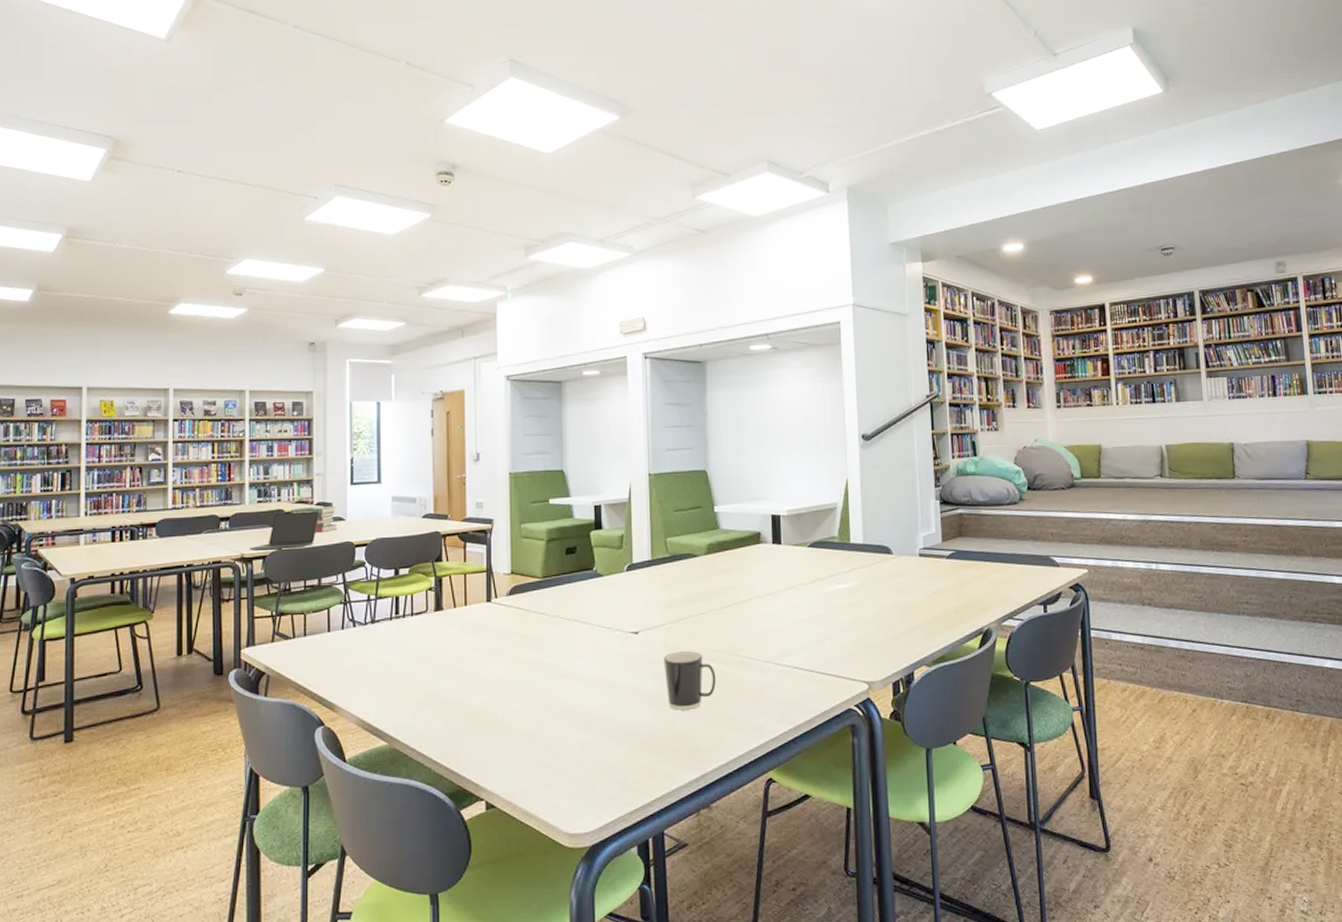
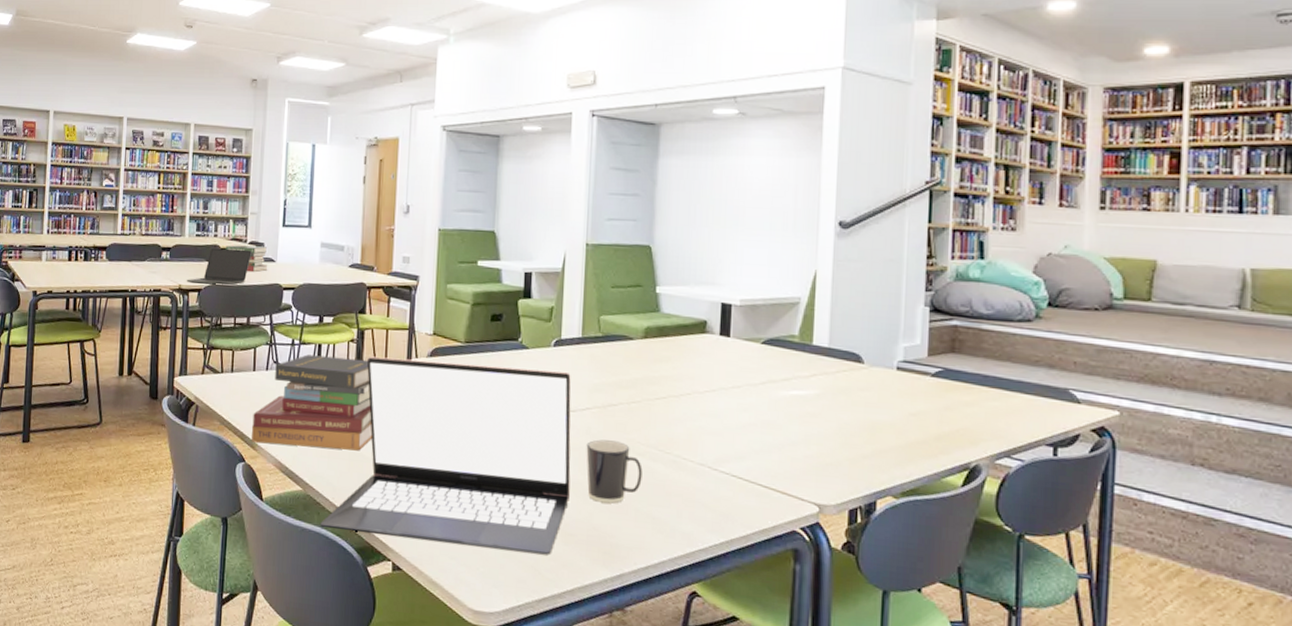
books: none [330,606,458,704] -> present [252,354,373,451]
laptop: none [409,593,652,779] -> present [320,356,571,556]

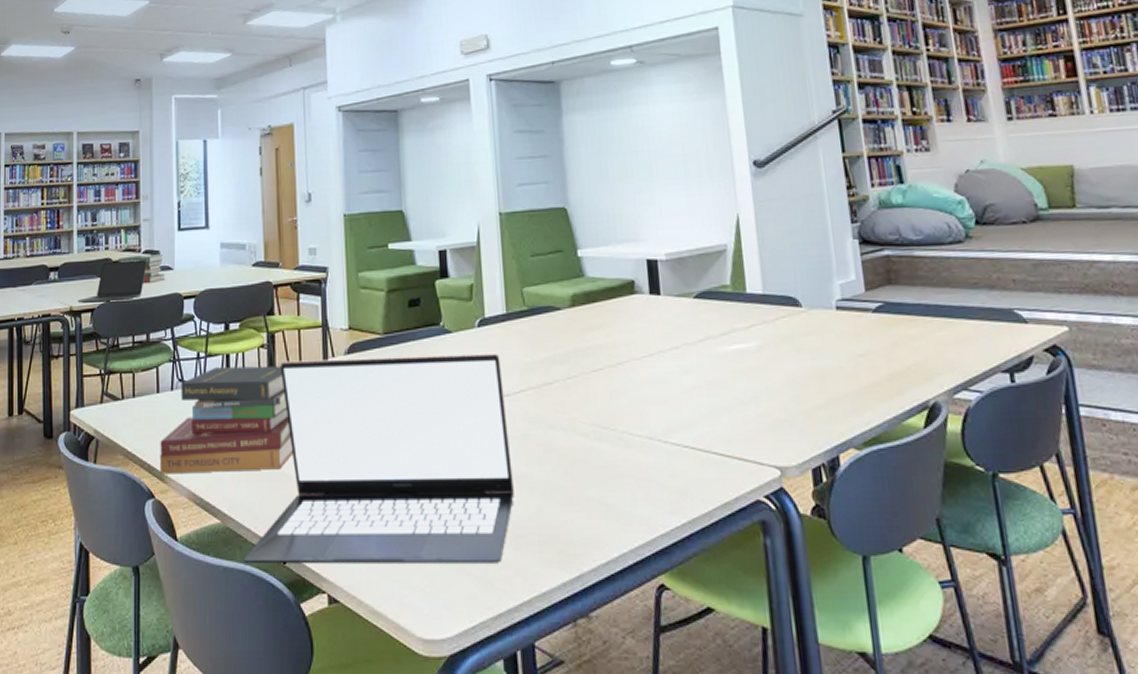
mug: present [586,439,643,504] -> none [525,423,590,495]

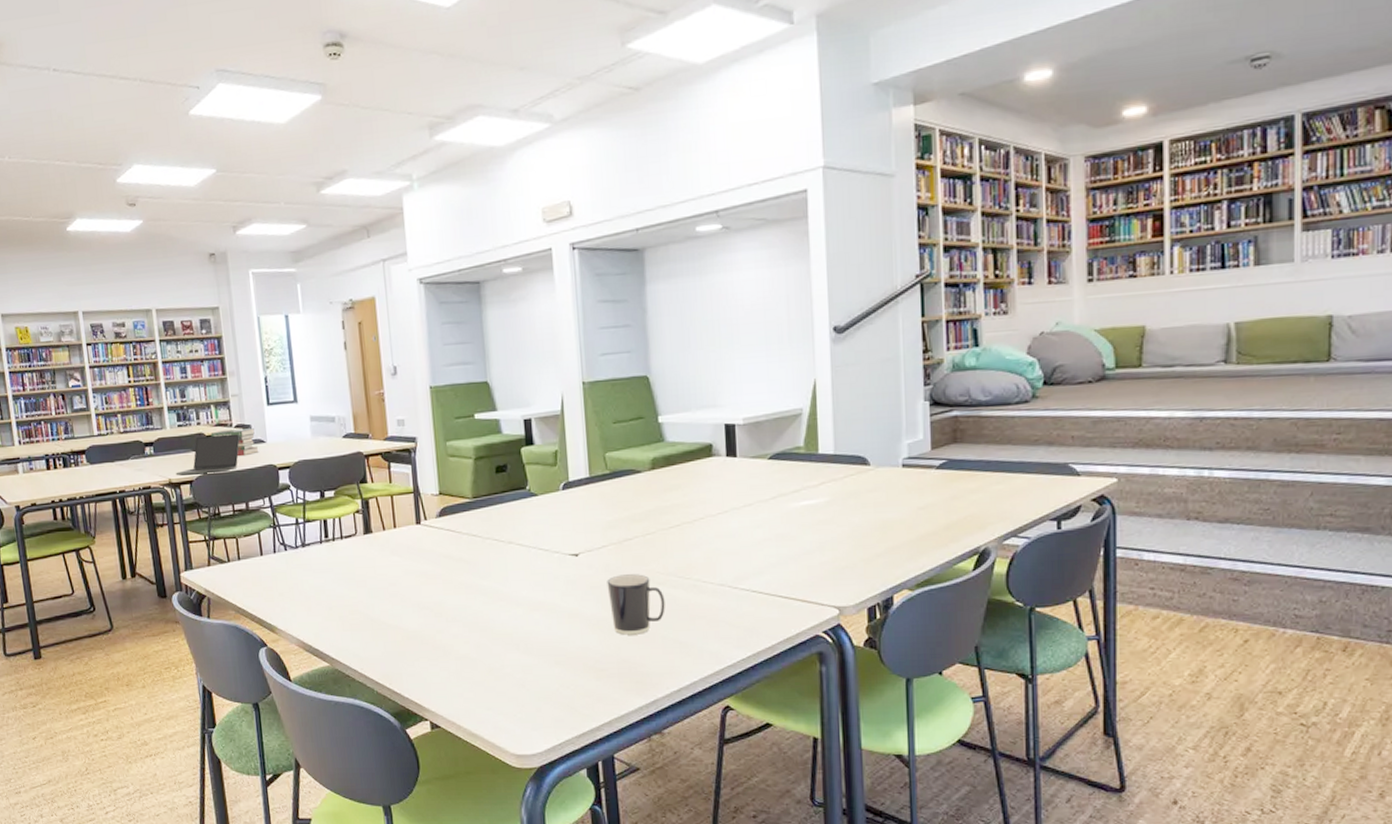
books: present [160,365,294,474] -> none [267,529,393,626]
laptop: present [244,352,514,564] -> none [353,513,597,699]
mug: none [525,423,590,495] -> present [607,574,665,635]

